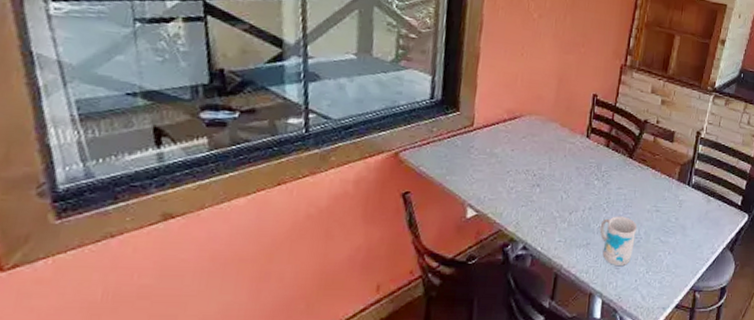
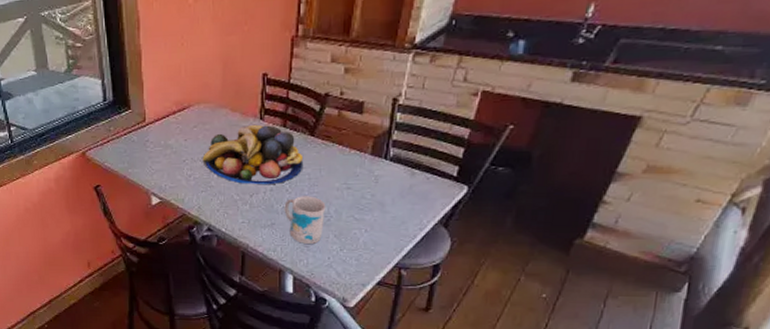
fruit bowl: none [527,141,622,204] -> present [202,124,304,185]

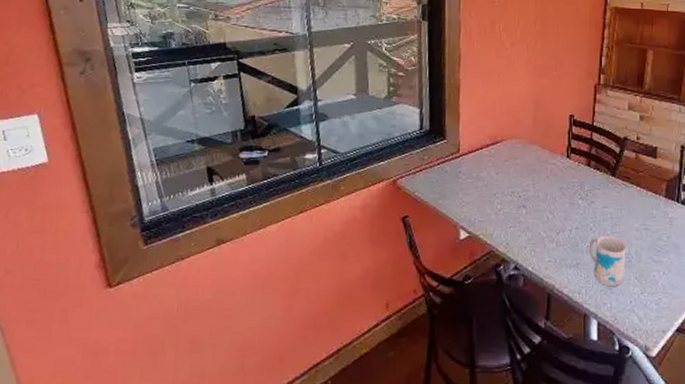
fruit bowl: present [202,124,304,185] -> none [512,162,606,223]

